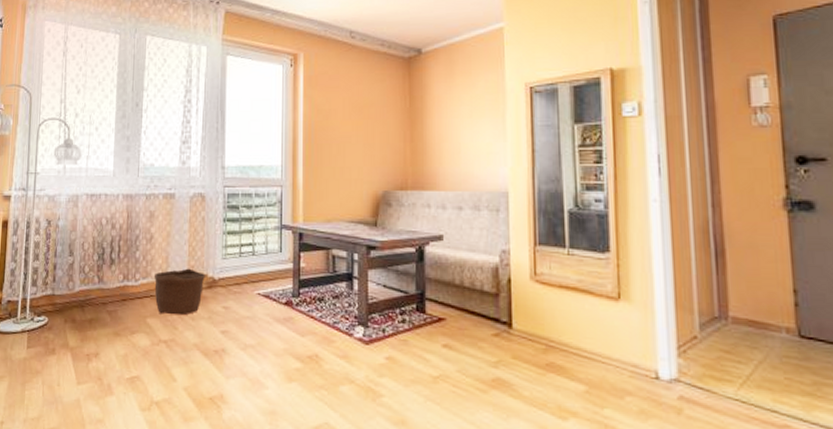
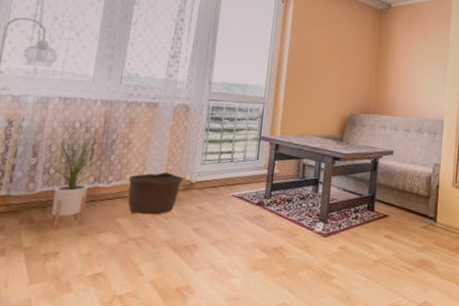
house plant: none [78,226,132,329] -> present [43,130,108,229]

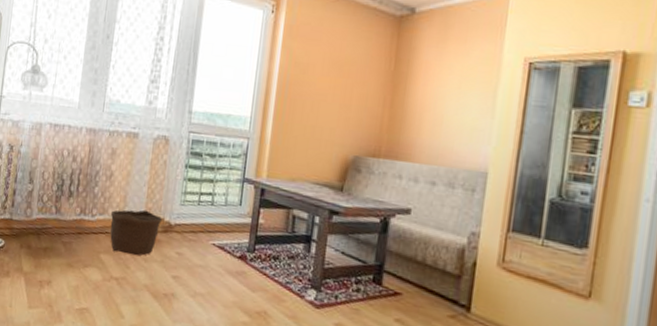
house plant: present [43,130,108,229] -> none [37,159,92,258]

